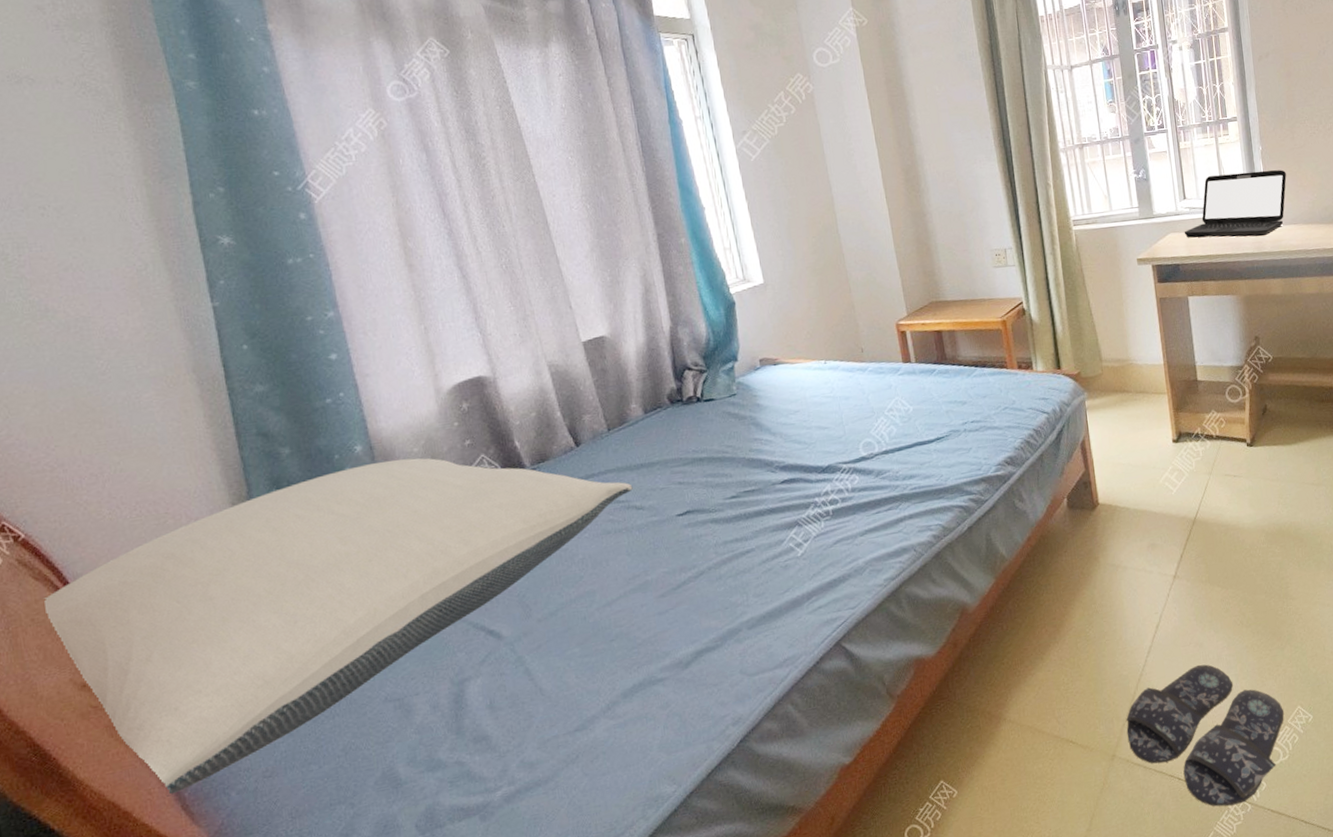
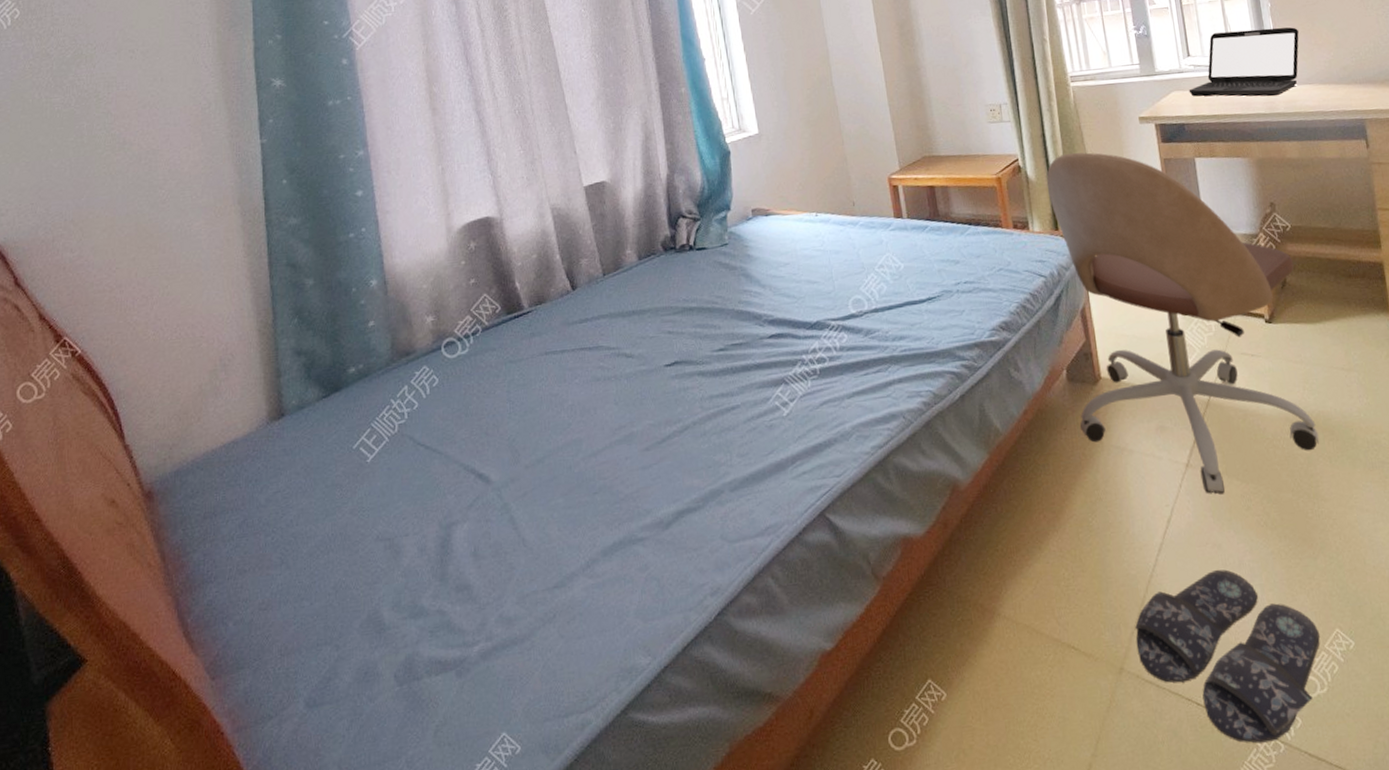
pillow: present [42,458,633,797] -> none [88,294,624,621]
office chair: none [1050,294,1291,601] -> present [1046,152,1320,495]

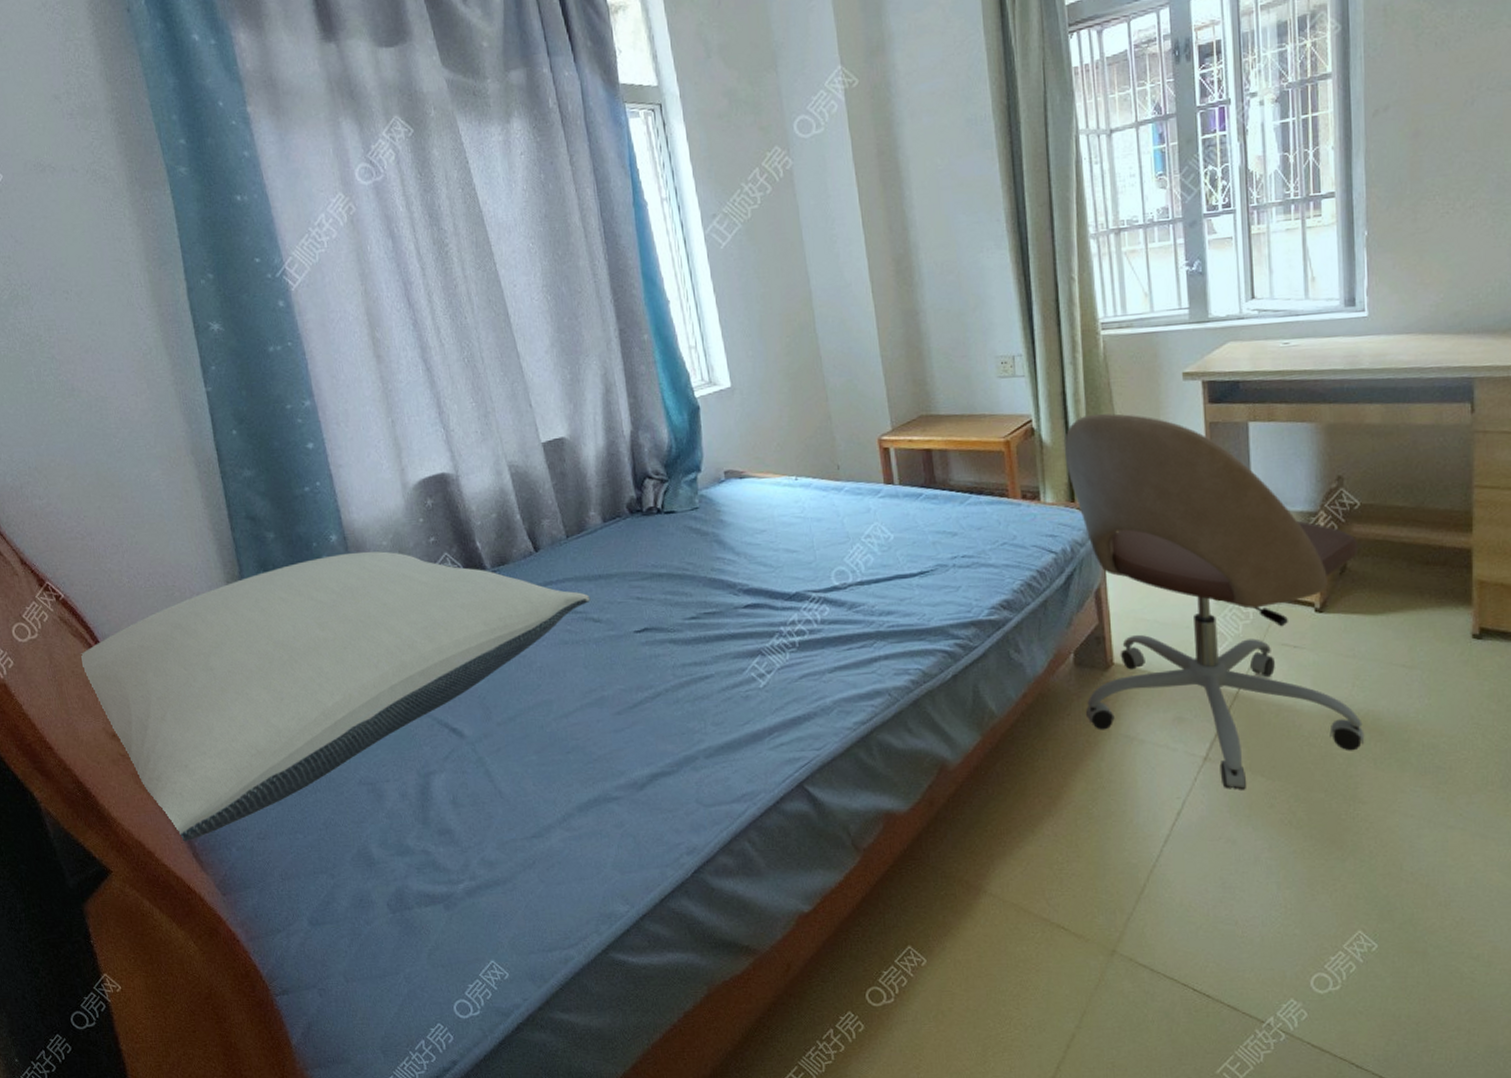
pillow: none [88,294,624,621] -> present [80,551,591,844]
slippers: present [1135,569,1320,744] -> none [1132,865,1338,1031]
laptop: present [1188,27,1299,97] -> none [1249,262,1401,349]

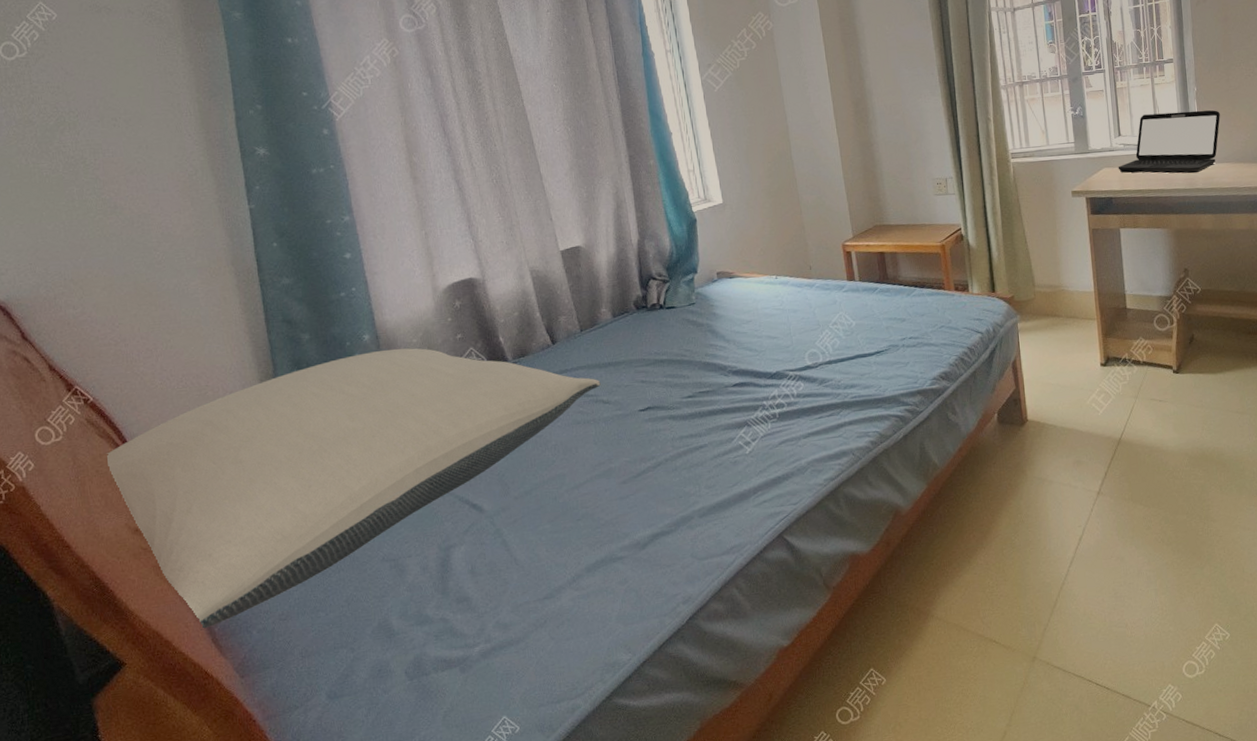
office chair: present [1064,413,1365,790] -> none [986,222,1213,517]
laptop: none [1249,262,1401,349] -> present [1118,110,1220,173]

